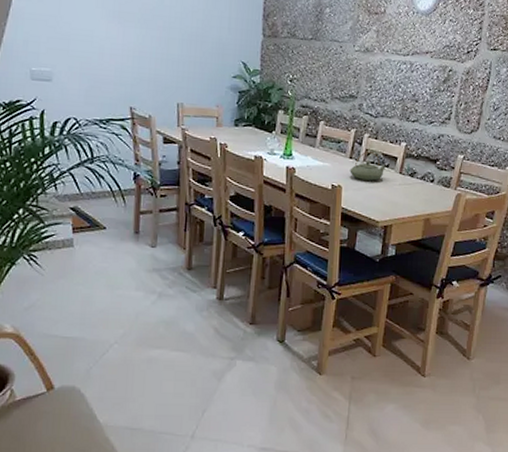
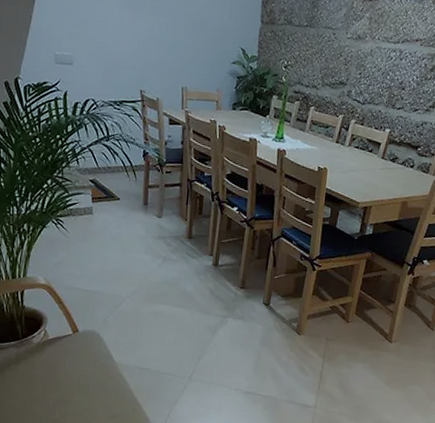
teapot: present [350,152,387,181] -> none [335,137,371,165]

